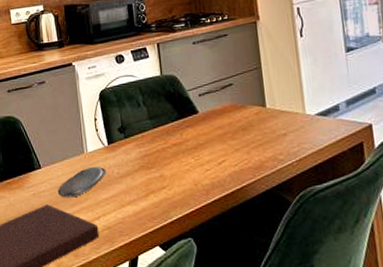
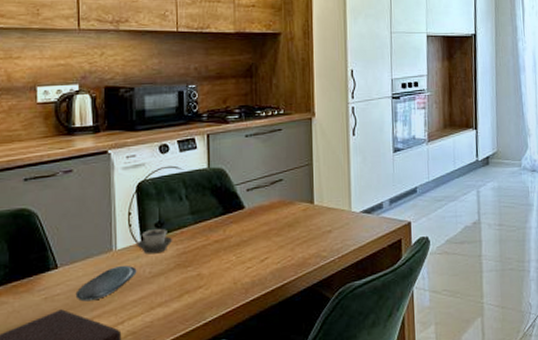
cup: none [104,133,136,157] -> present [137,229,173,254]

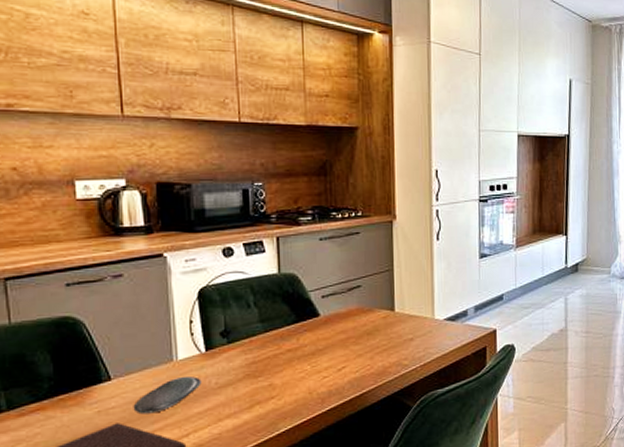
cup: present [137,229,173,254] -> none [200,338,241,365]

